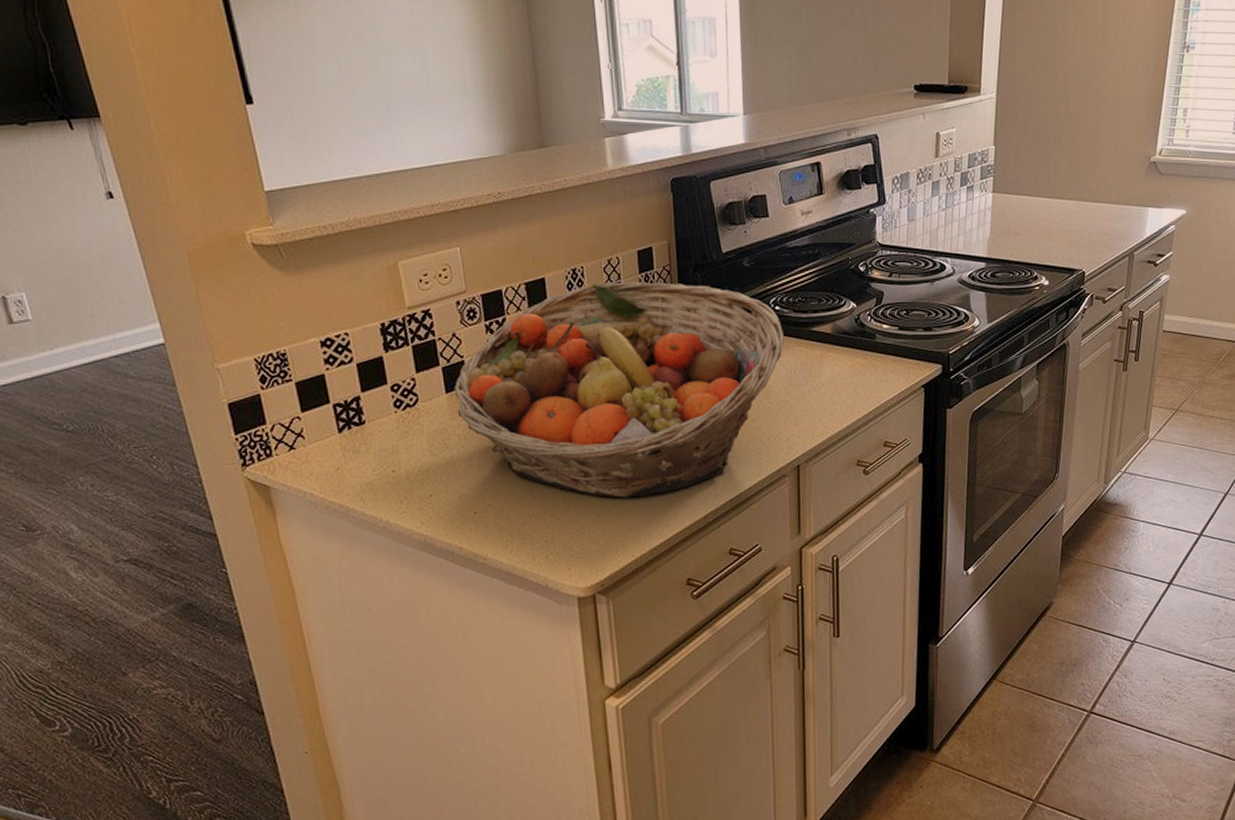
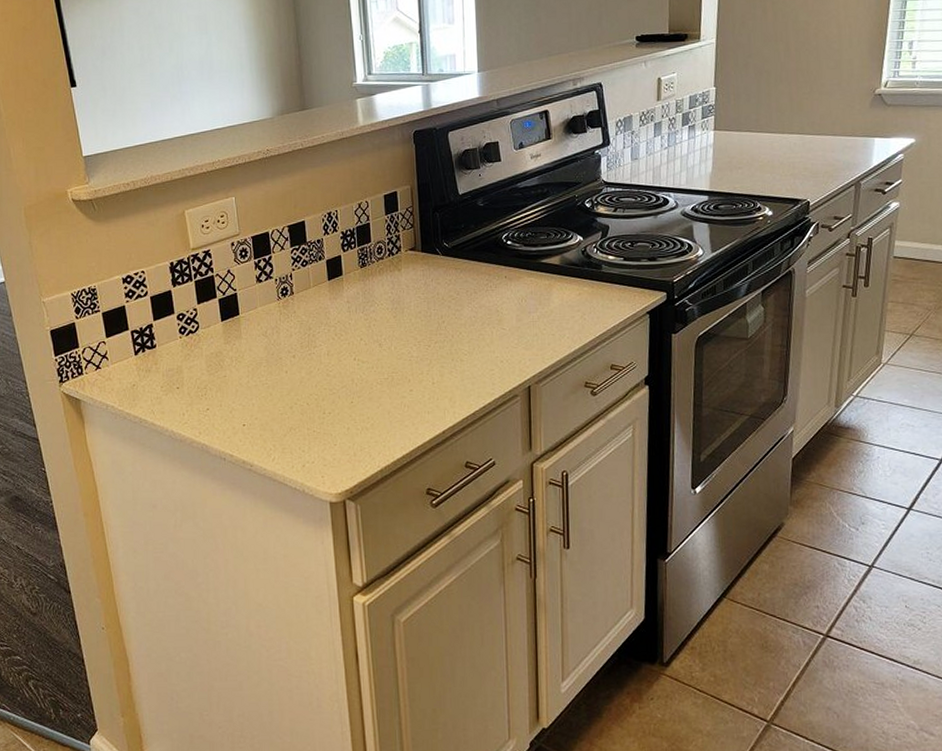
fruit basket: present [453,281,784,498] -> none [227,222,515,414]

